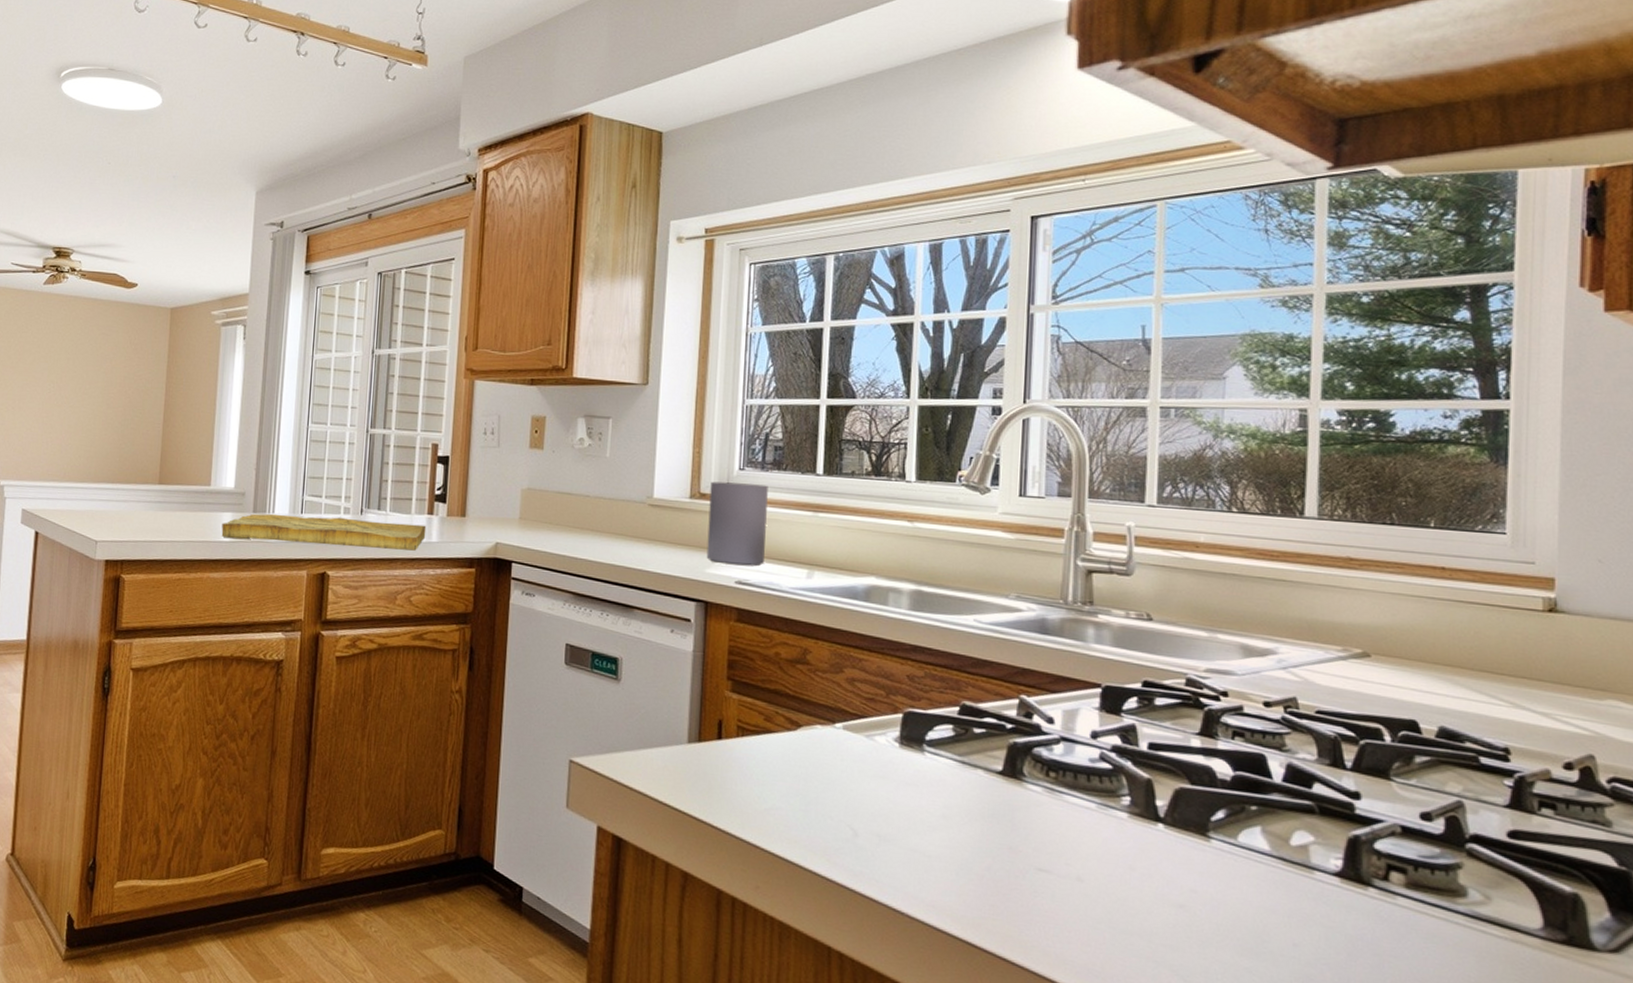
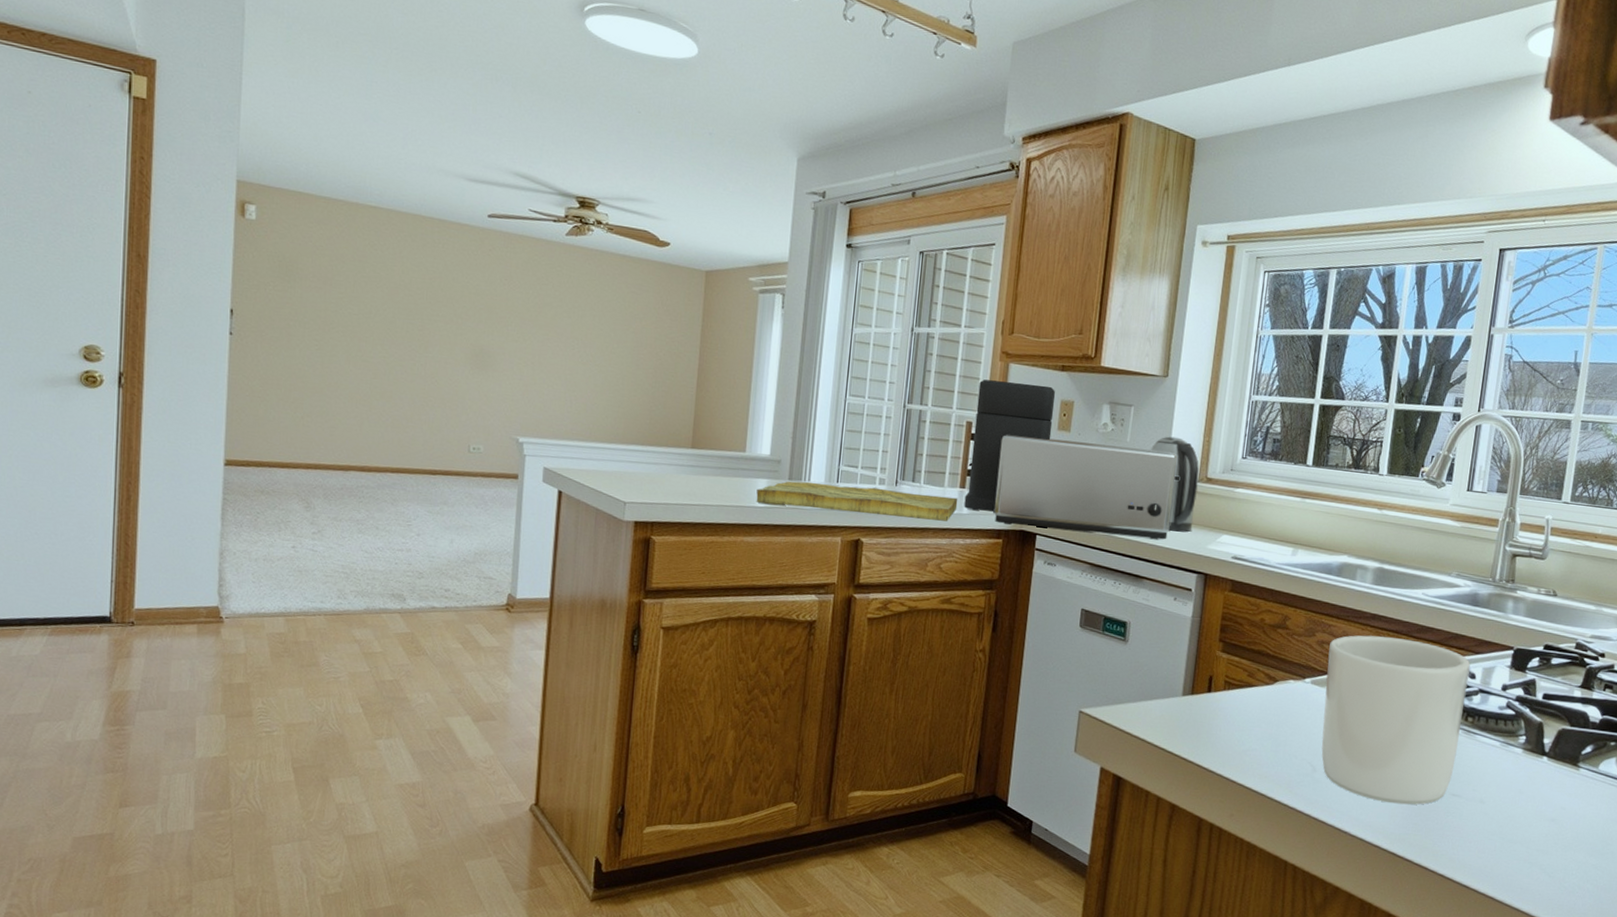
coffee maker: none [433,399,526,539] -> present [964,379,1056,512]
toaster: none [464,455,668,565] -> present [993,434,1180,540]
kettle: none [634,449,691,555] -> present [1151,436,1200,532]
canister: present [706,481,768,567] -> none [1208,468,1266,544]
mug: none [861,670,1046,881] -> present [1321,635,1471,805]

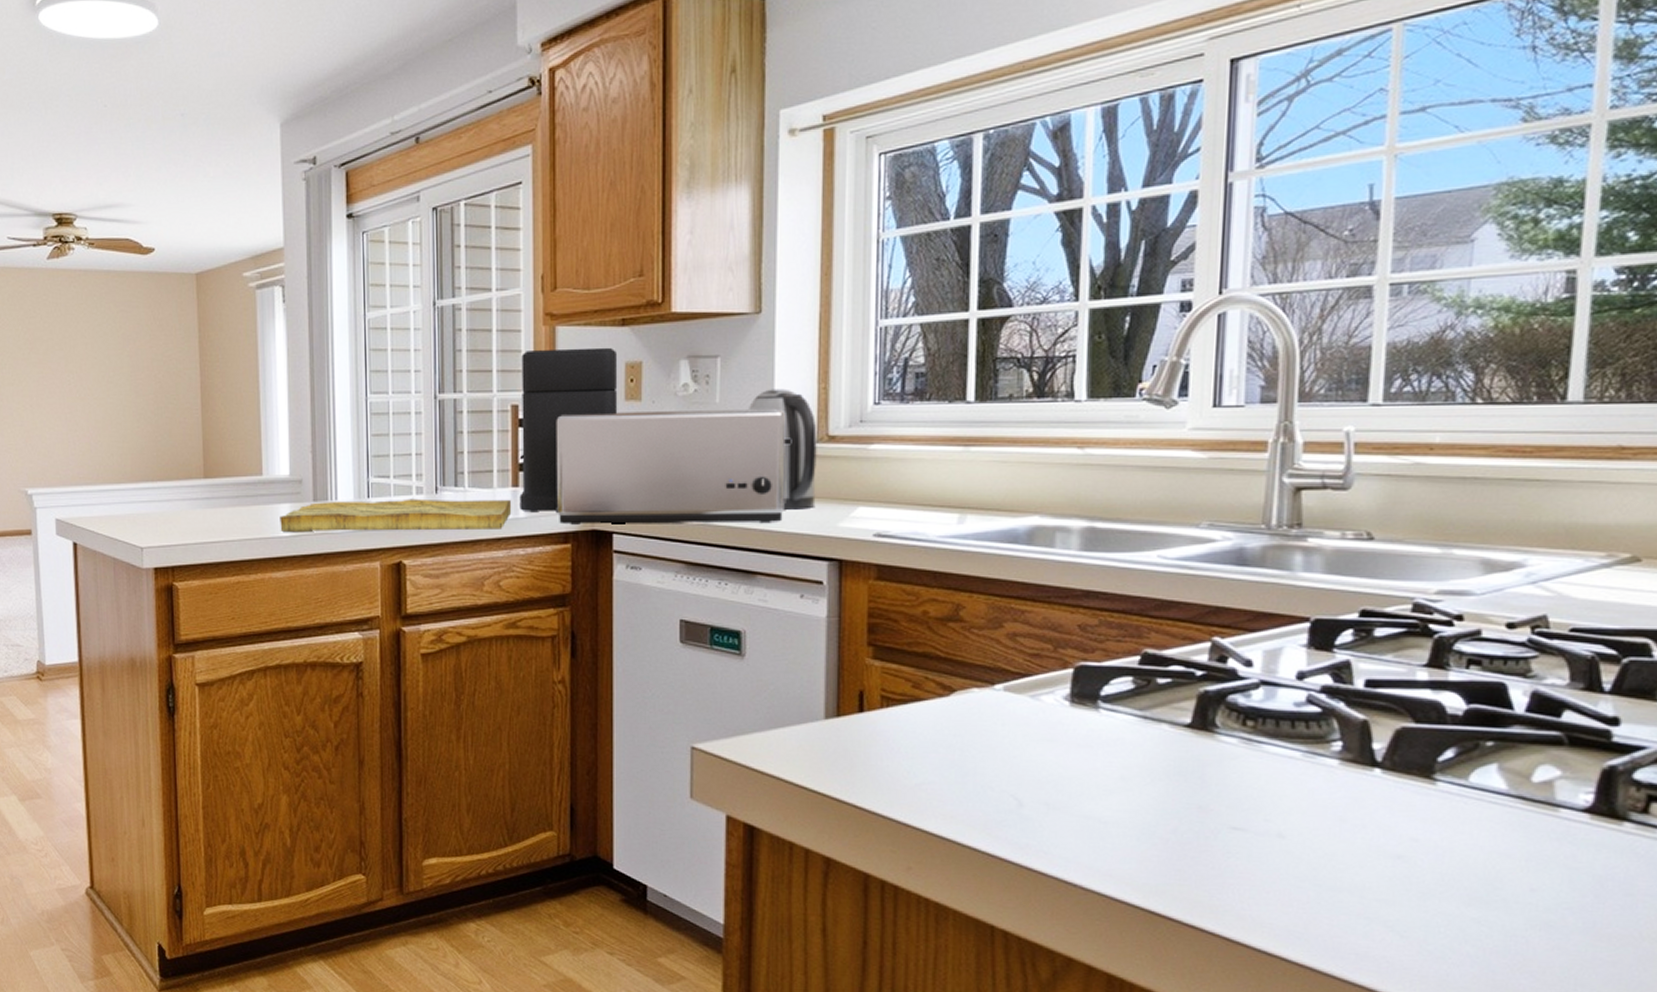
mug: present [1321,635,1471,805] -> none [1024,620,1243,845]

